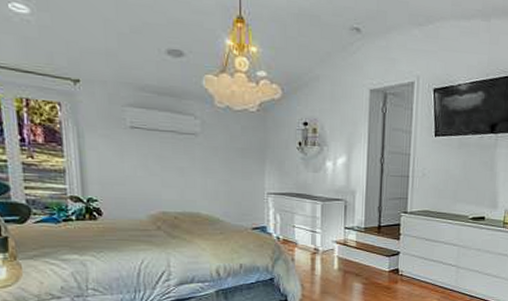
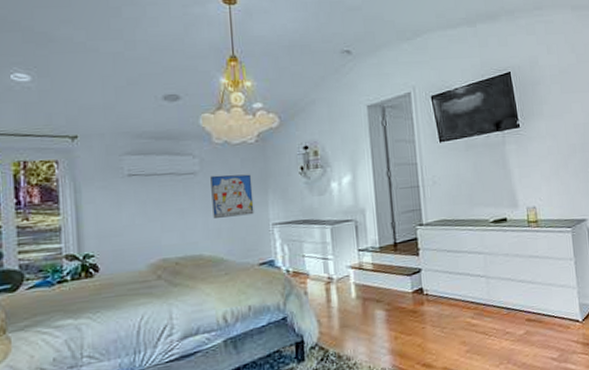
wall art: none [211,139,251,182] -> present [210,174,254,218]

